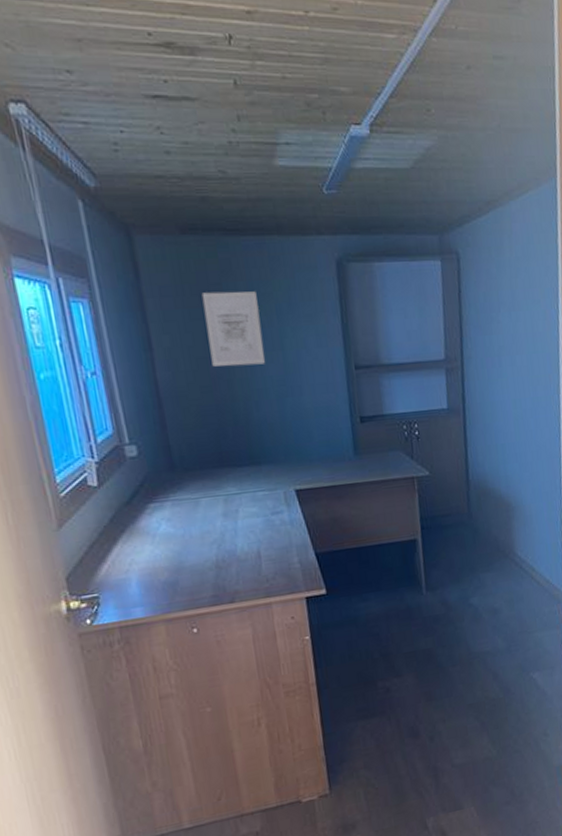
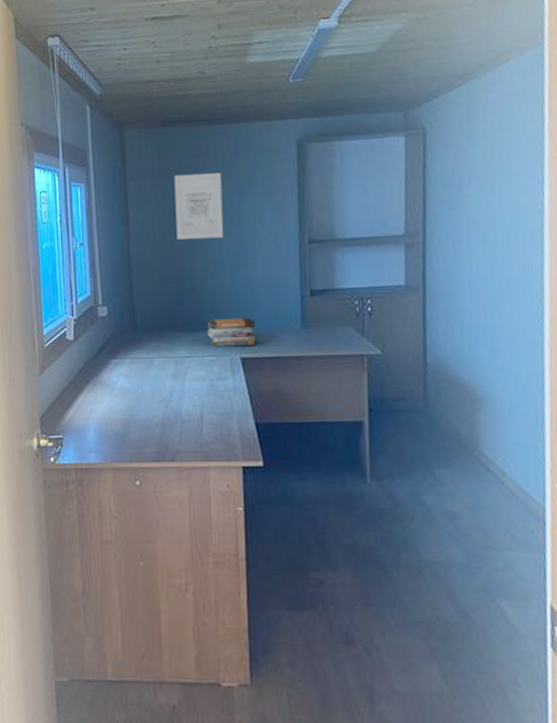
book stack: none [255,447,309,481] -> present [207,317,256,347]

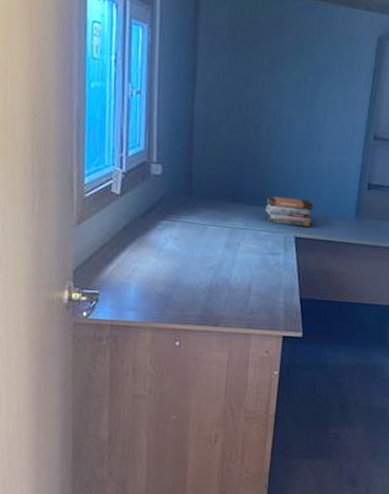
wall art: present [174,172,224,240] -> none [246,40,300,117]

